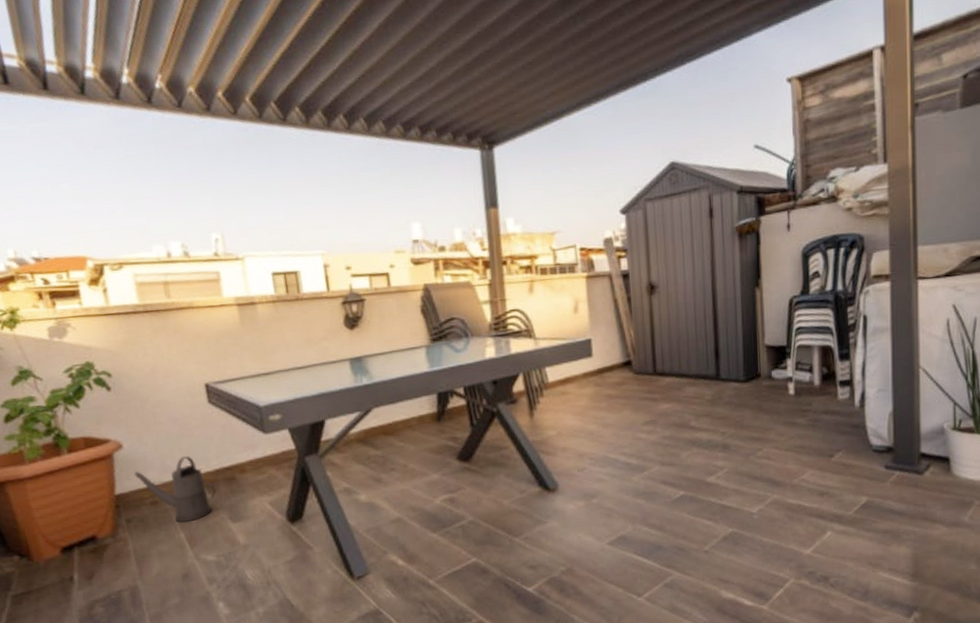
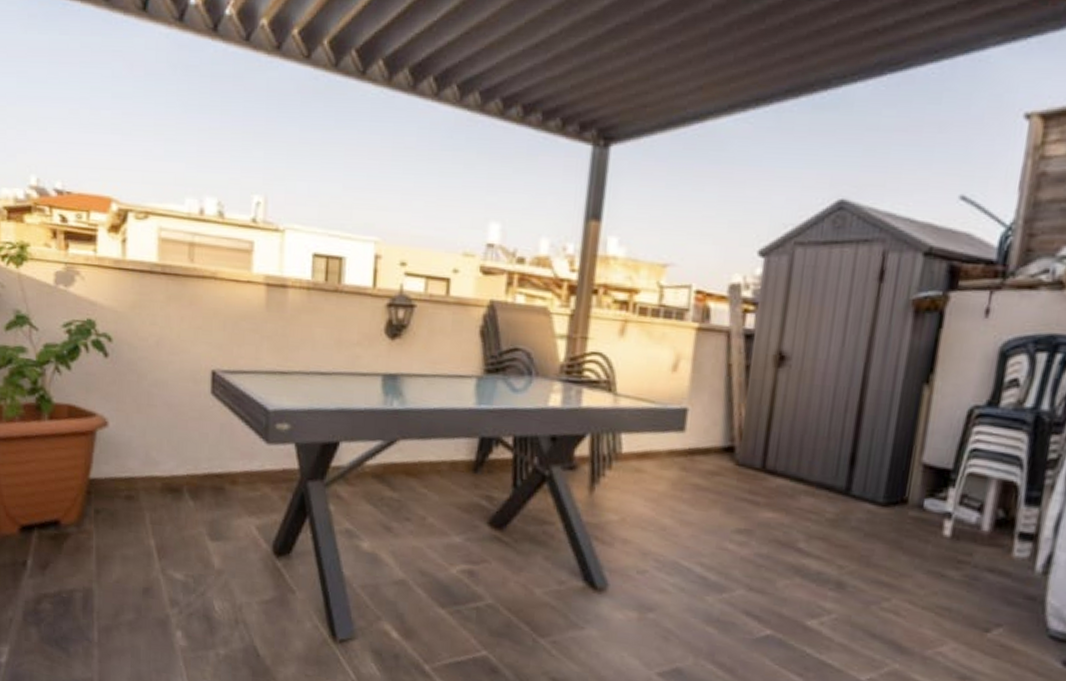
watering can: present [134,456,217,523] -> none [114,451,200,529]

